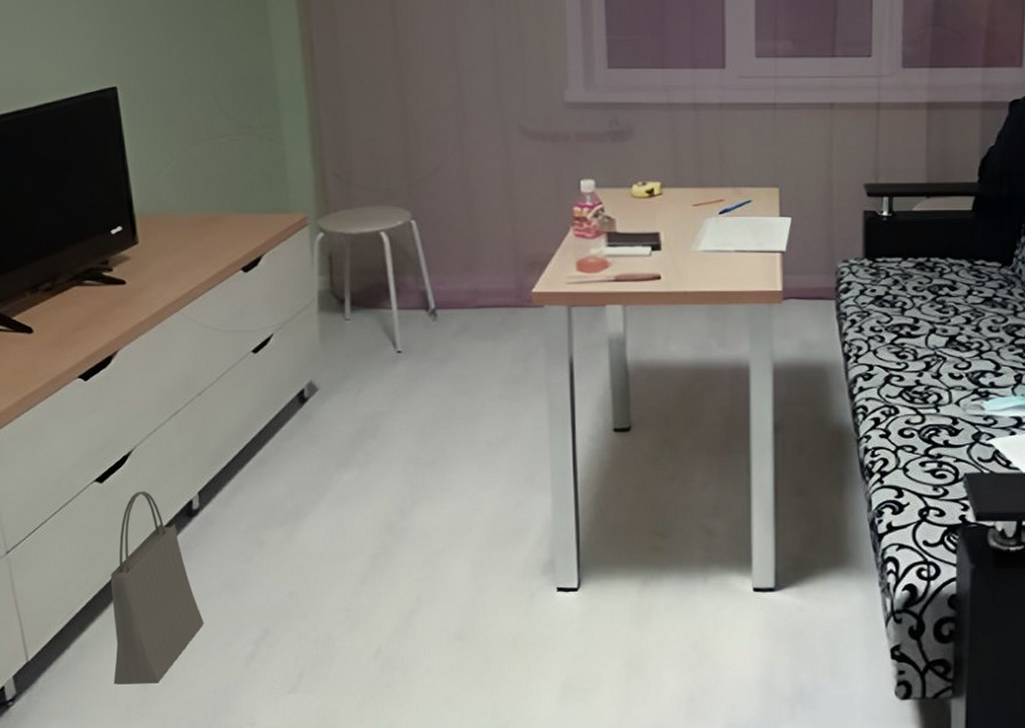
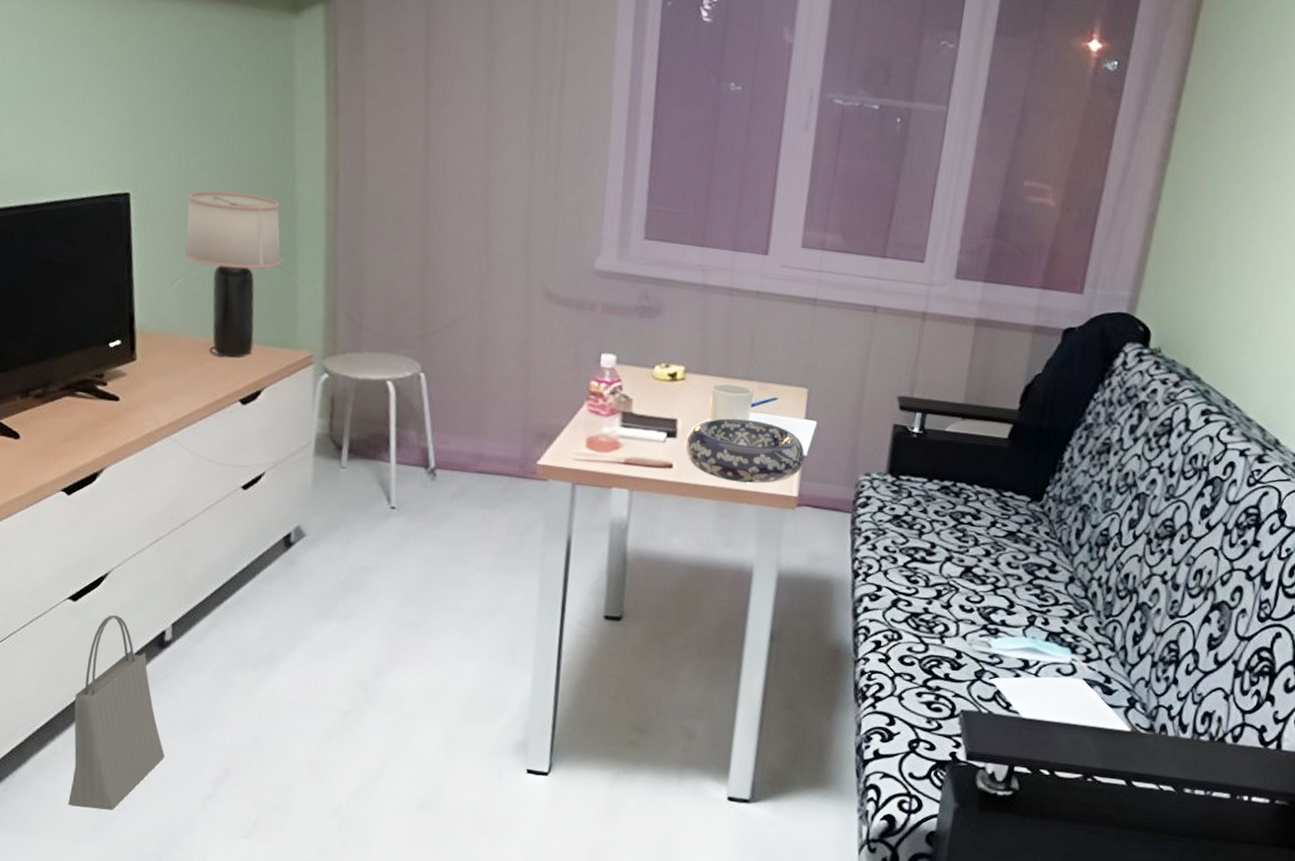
table lamp: none [172,74,268,229] -> present [184,190,282,357]
decorative bowl: none [671,224,785,285] -> present [685,418,805,484]
mug: none [687,192,729,230] -> present [708,382,754,421]

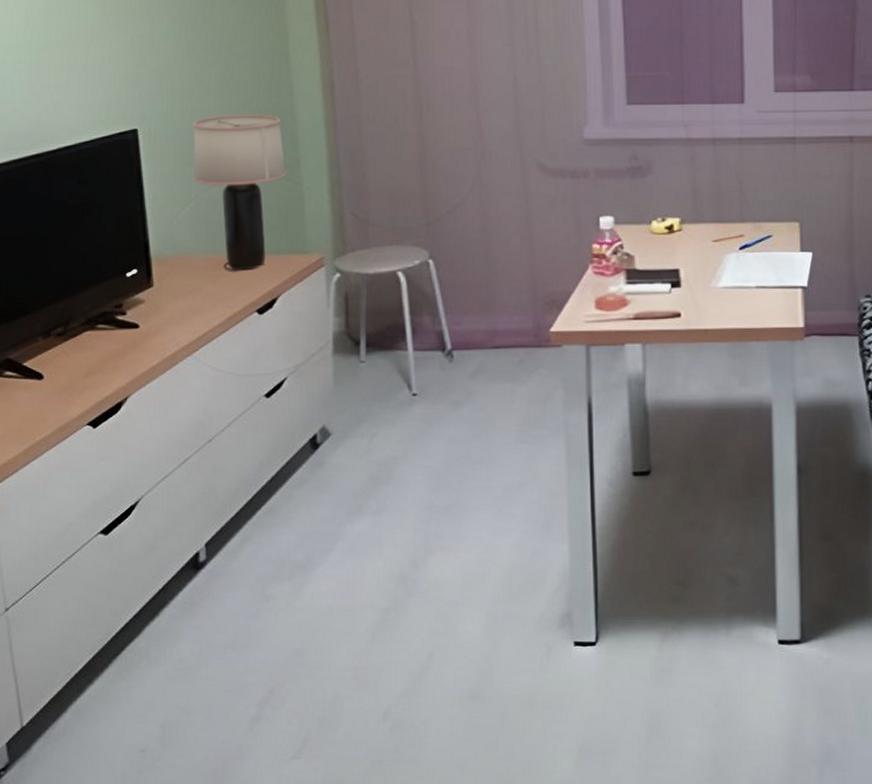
handbag: present [68,614,165,810] -> none [111,543,207,751]
decorative bowl: present [685,418,805,484] -> none [691,259,806,322]
mug: present [708,382,754,421] -> none [707,227,749,266]

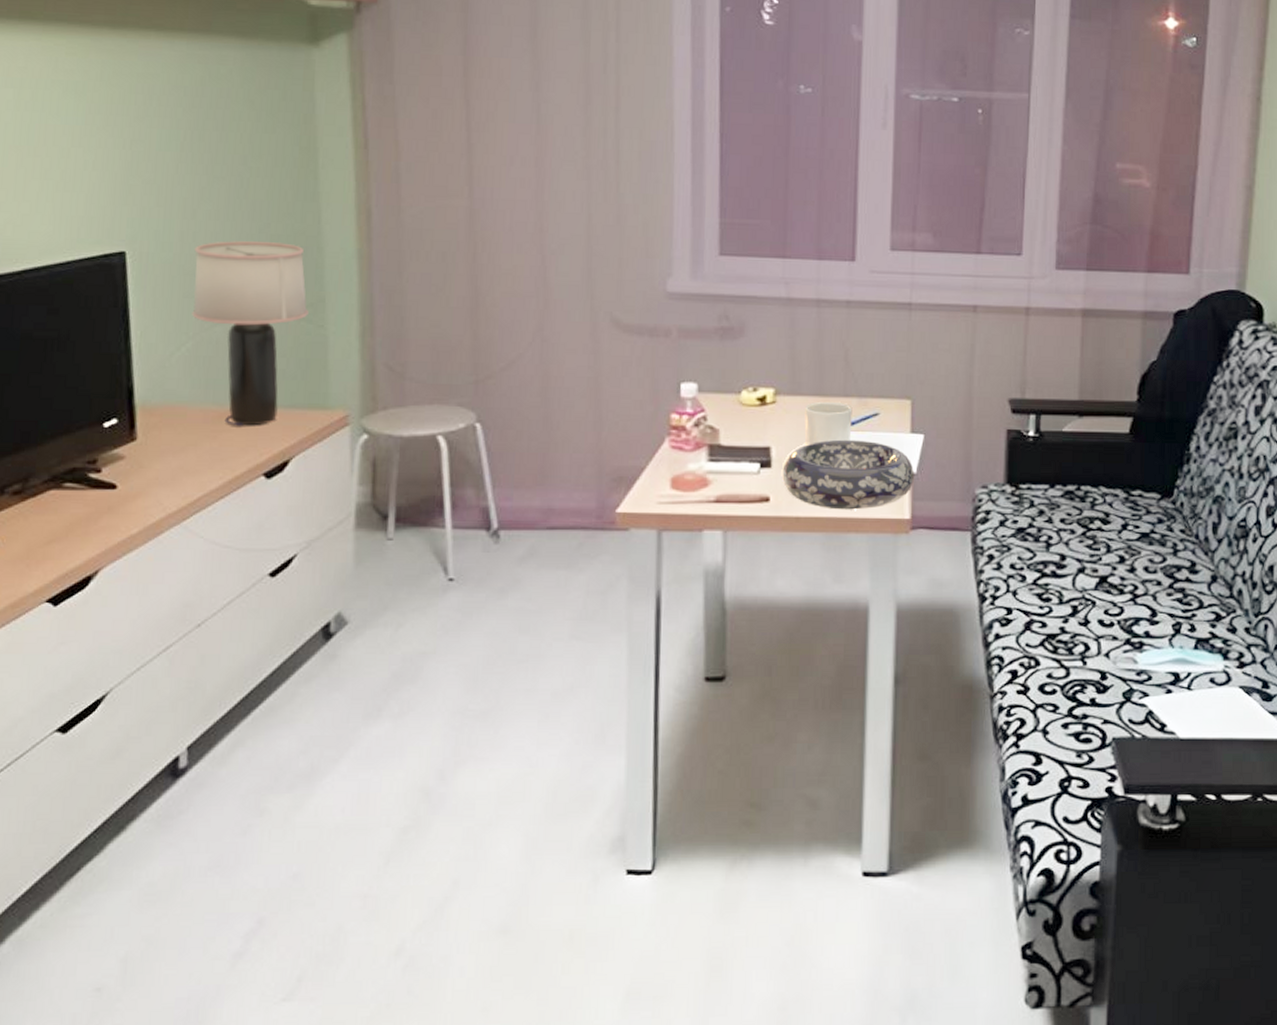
decorative bowl: none [691,259,806,322] -> present [782,439,915,510]
mug: none [707,227,749,266] -> present [804,401,853,446]

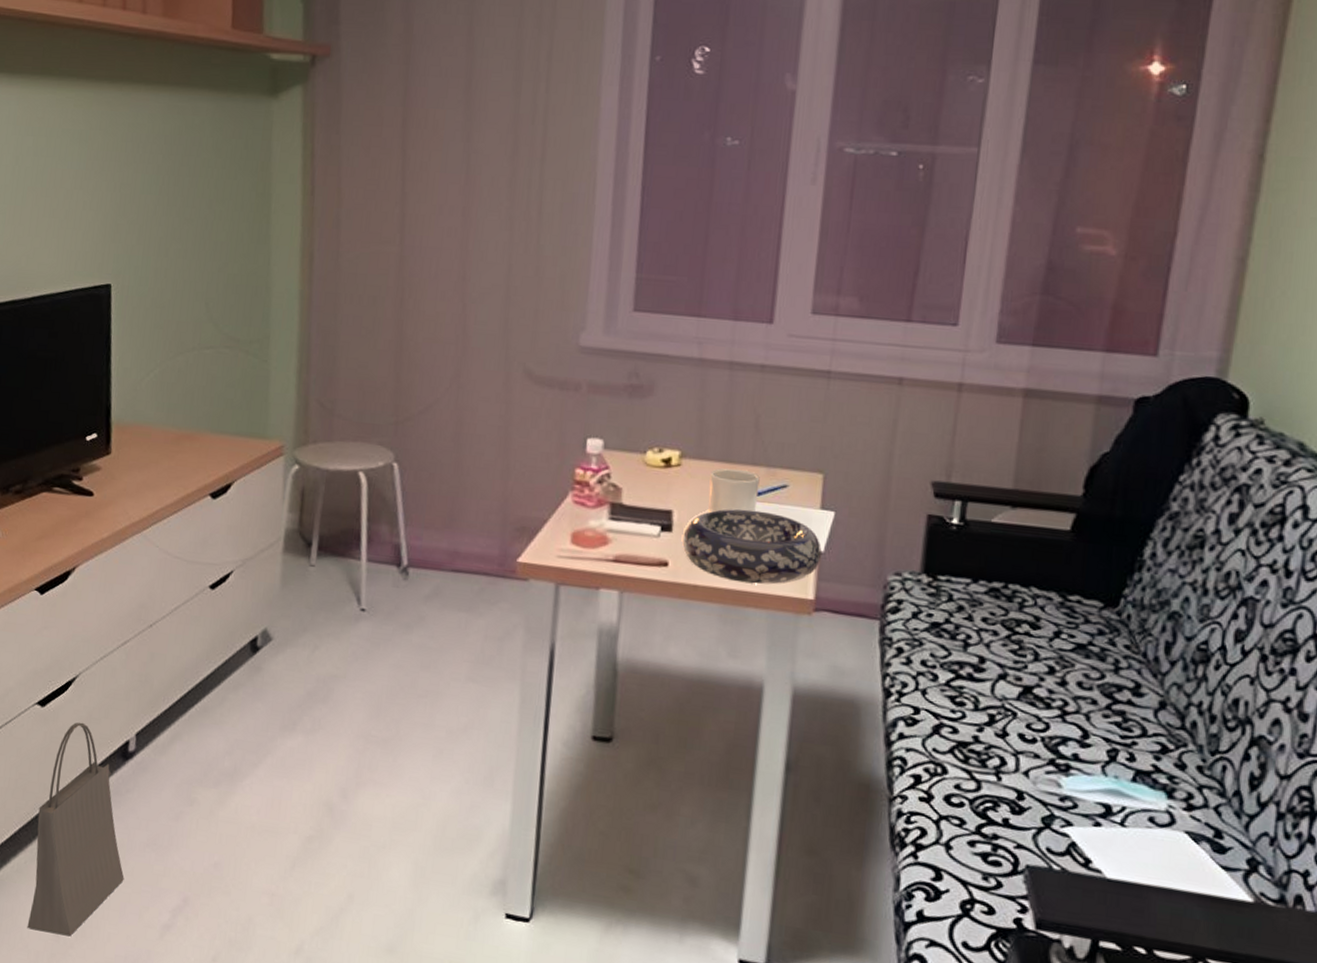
handbag: none [58,744,182,990] -> present [27,722,124,937]
table lamp: present [192,241,309,426] -> none [160,278,256,449]

